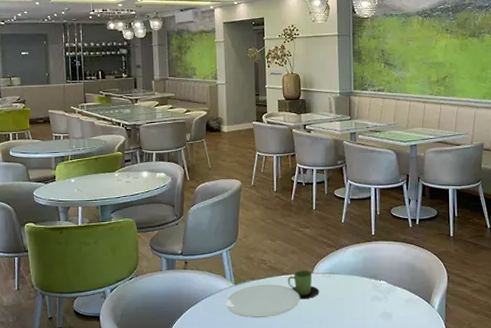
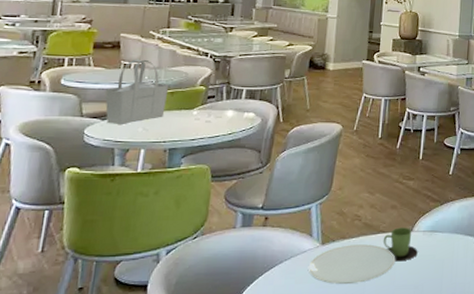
shopping bag: none [44,131,93,188] -> present [105,59,169,125]

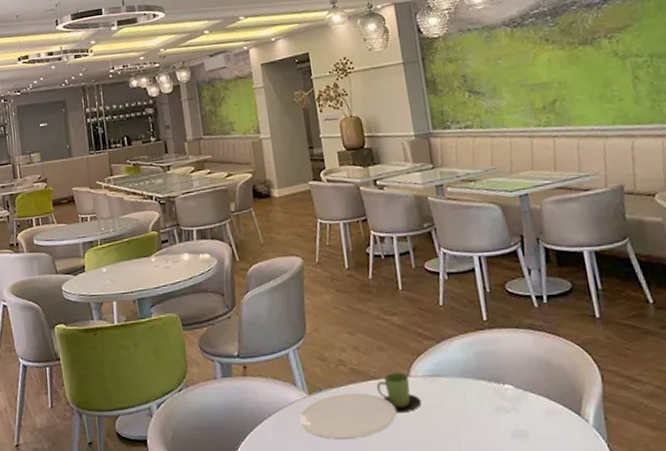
shopping bag: present [105,59,169,125] -> none [71,210,126,279]

